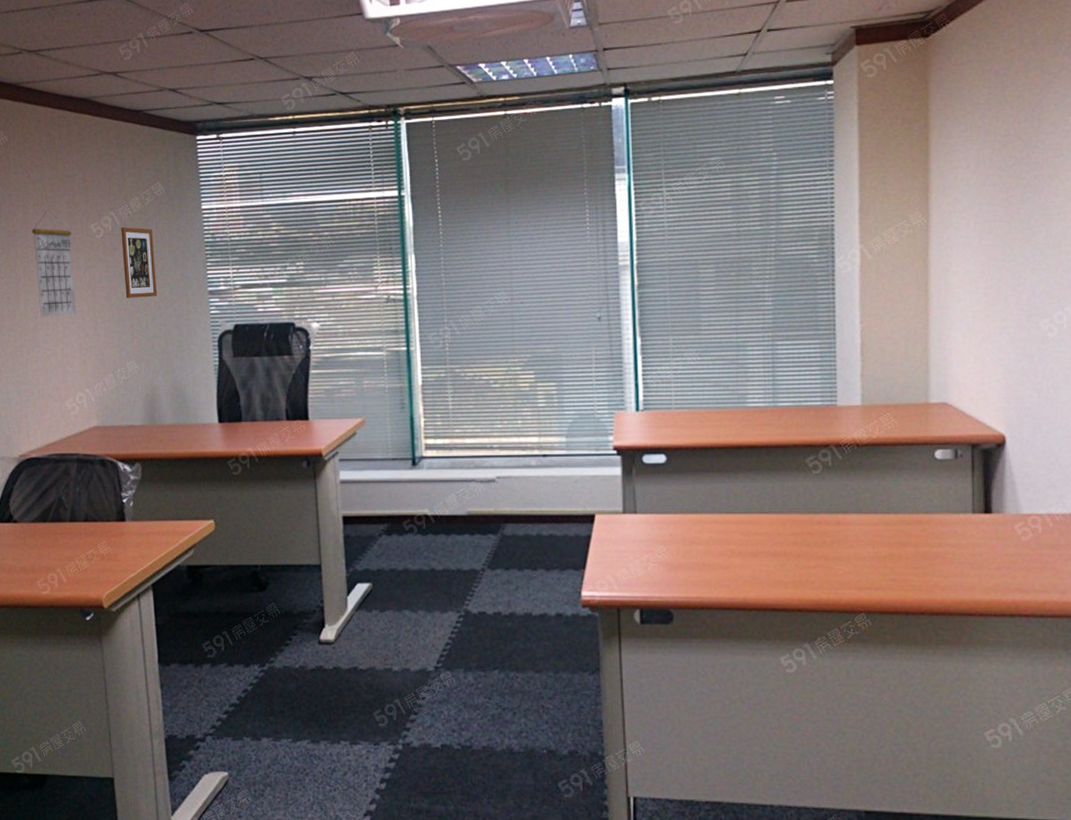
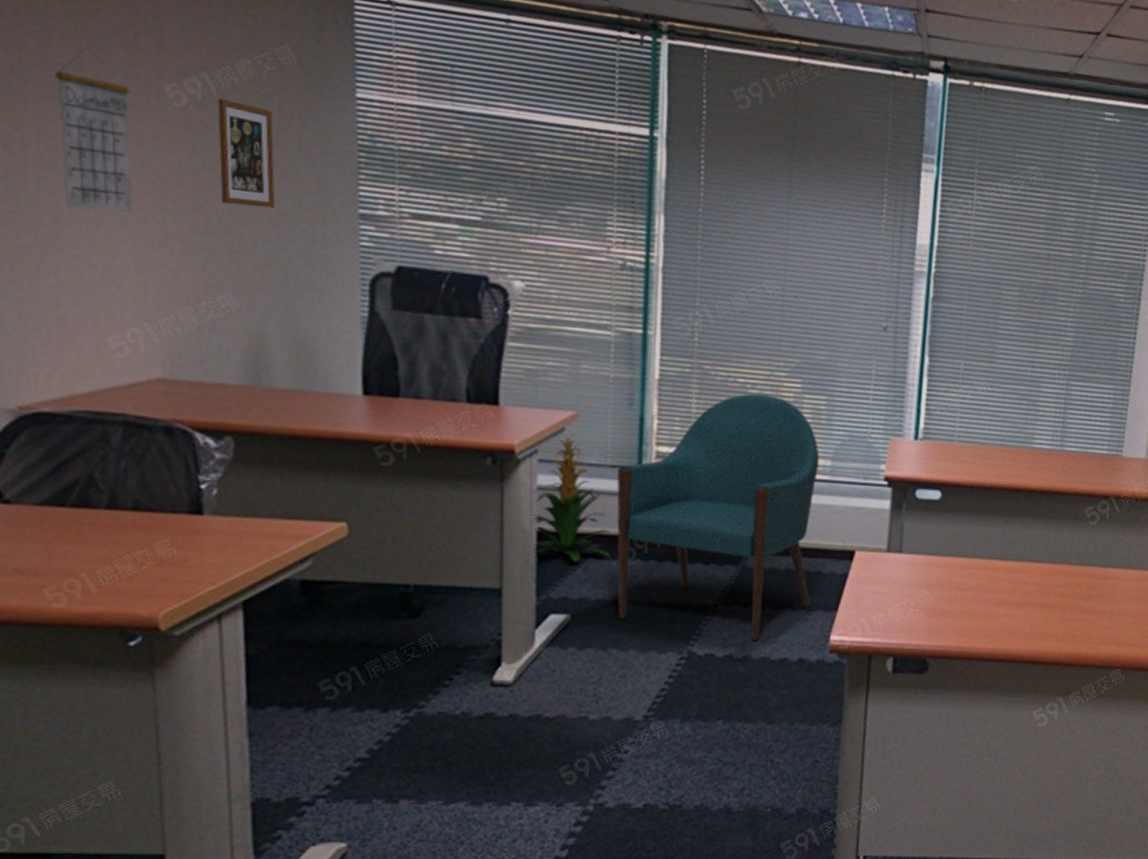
indoor plant: none [339,435,398,540] -> present [533,432,611,563]
chair: none [396,387,561,599] -> present [616,393,820,641]

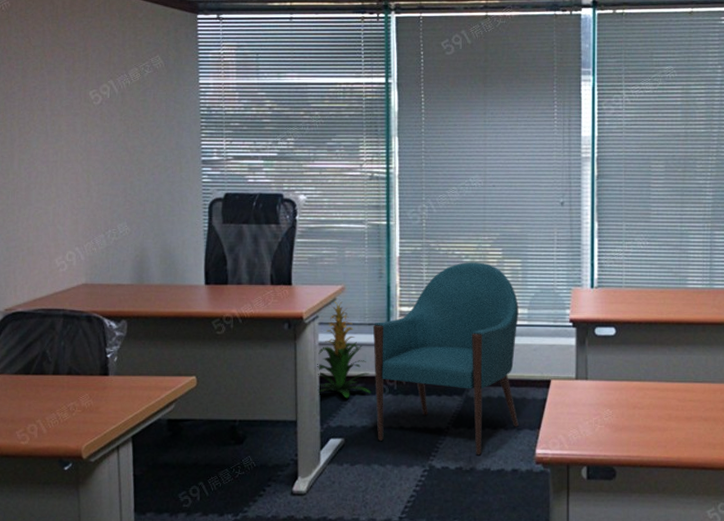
calendar: present [54,47,133,213] -> none [29,74,71,177]
picture frame: present [218,99,276,209] -> none [119,96,152,163]

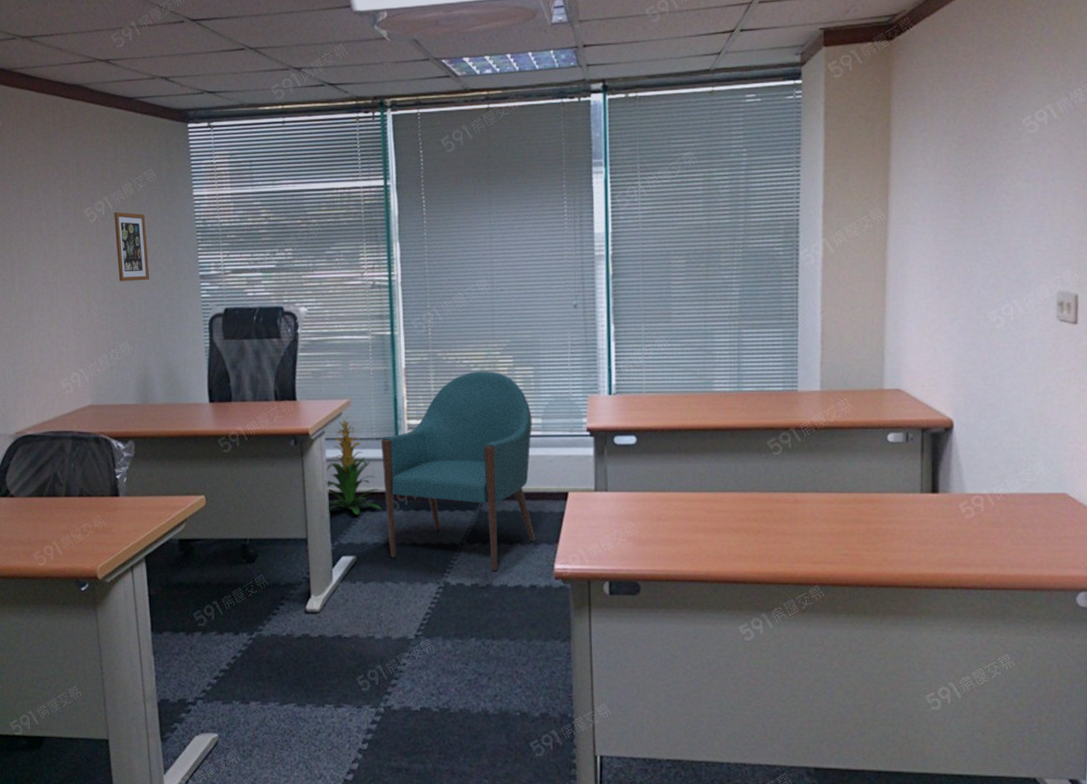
picture frame: none [119,96,152,163] -> present [114,212,150,282]

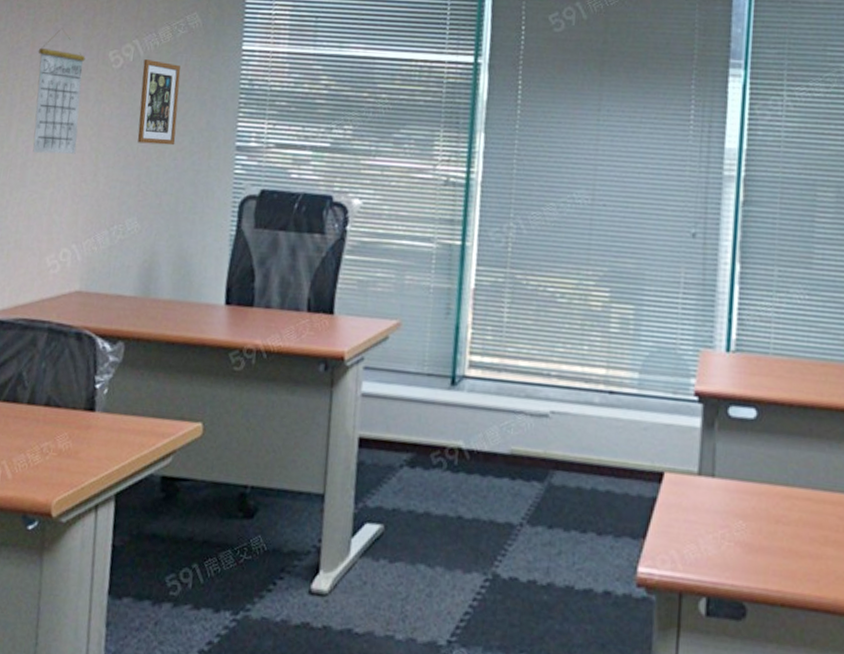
calendar: none [26,194,71,298] -> present [33,28,86,154]
indoor plant: present [325,416,382,515] -> none [355,340,424,472]
chair: present [380,371,536,572] -> none [427,303,627,567]

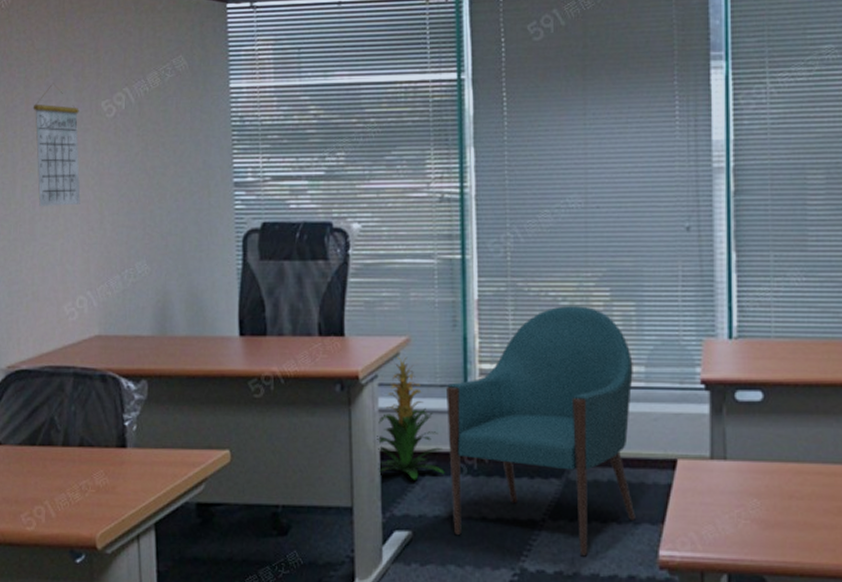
picture frame: present [137,59,181,146] -> none [135,106,175,188]
indoor plant: none [355,340,424,472] -> present [377,356,445,480]
chair: none [427,303,627,567] -> present [445,306,636,557]

